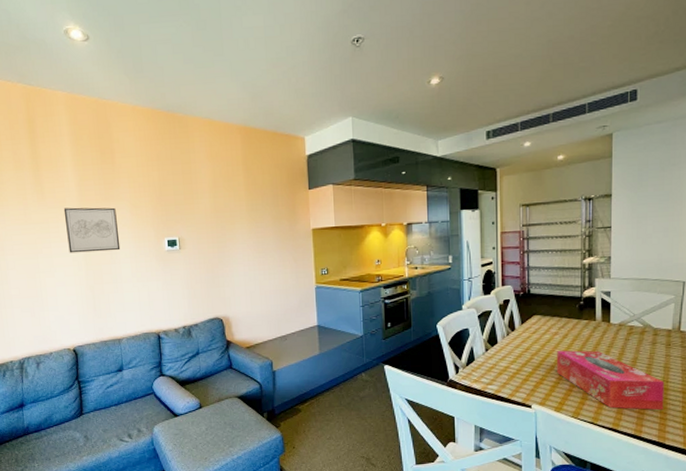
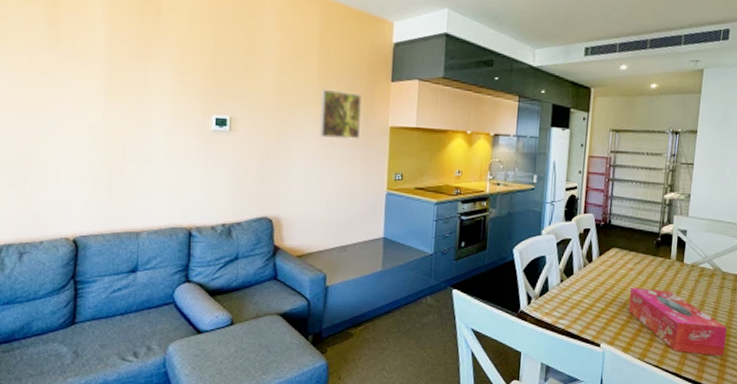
wall art: present [63,207,121,253] -> none [83,61,155,123]
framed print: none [249,203,288,246] -> present [318,88,362,140]

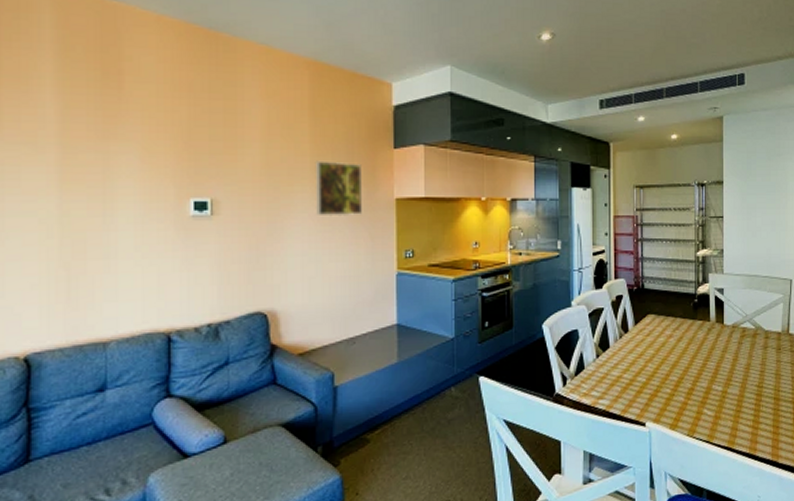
tissue box: present [628,288,727,357] -> none [672,356,776,424]

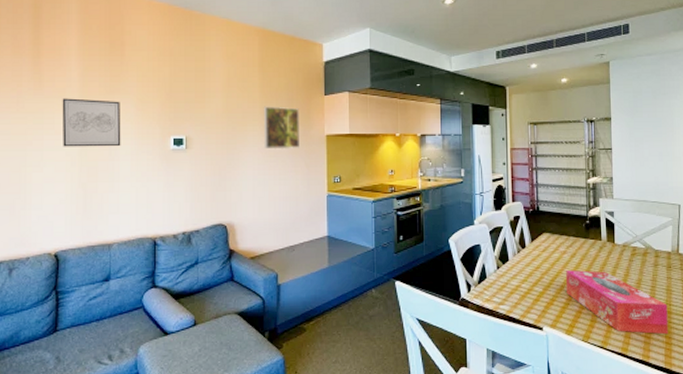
wall art: none [31,145,120,212] -> present [62,98,121,147]
tissue box: none [672,356,776,424] -> present [566,270,669,335]

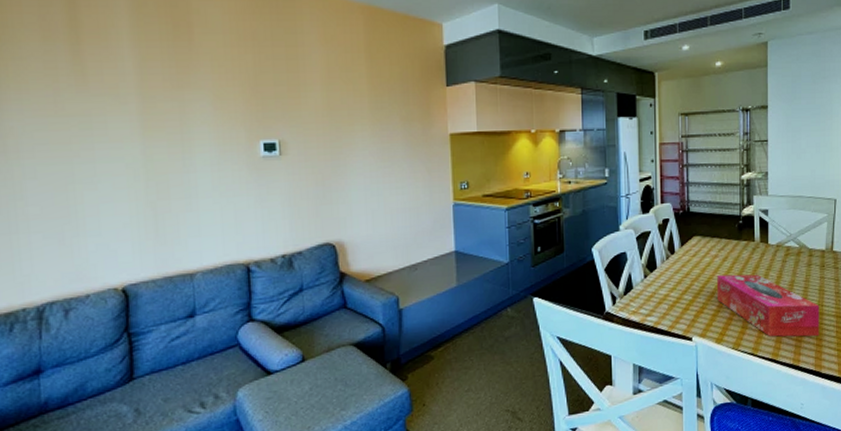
wall art: present [62,98,121,147] -> none [114,96,197,158]
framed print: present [263,106,301,150] -> none [373,100,420,153]

